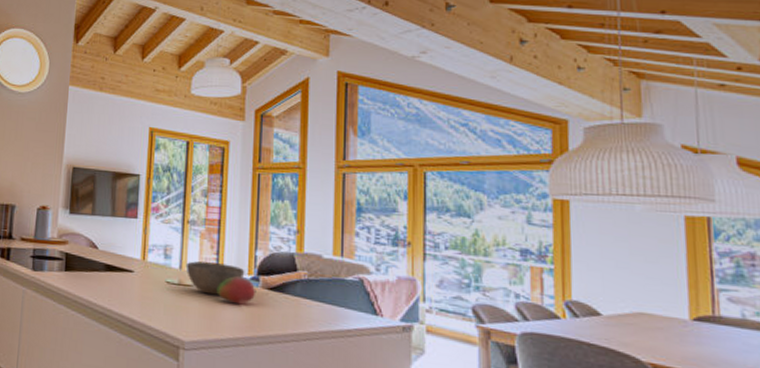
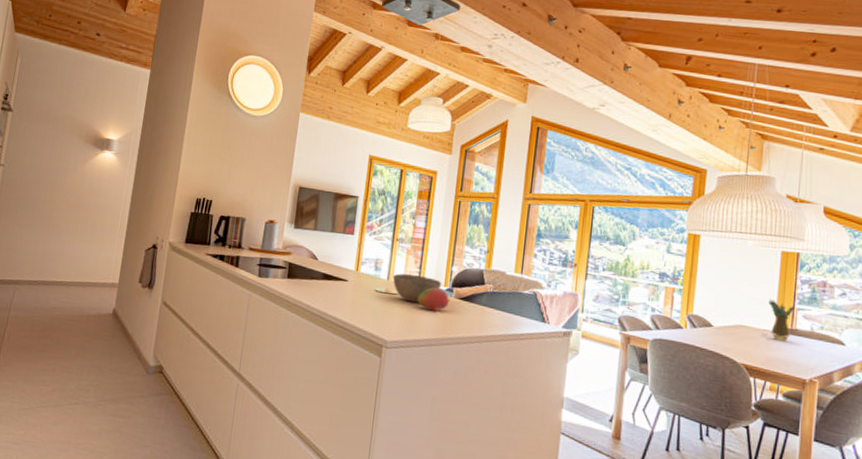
vase: none [675,277,714,332] -> present [768,298,795,341]

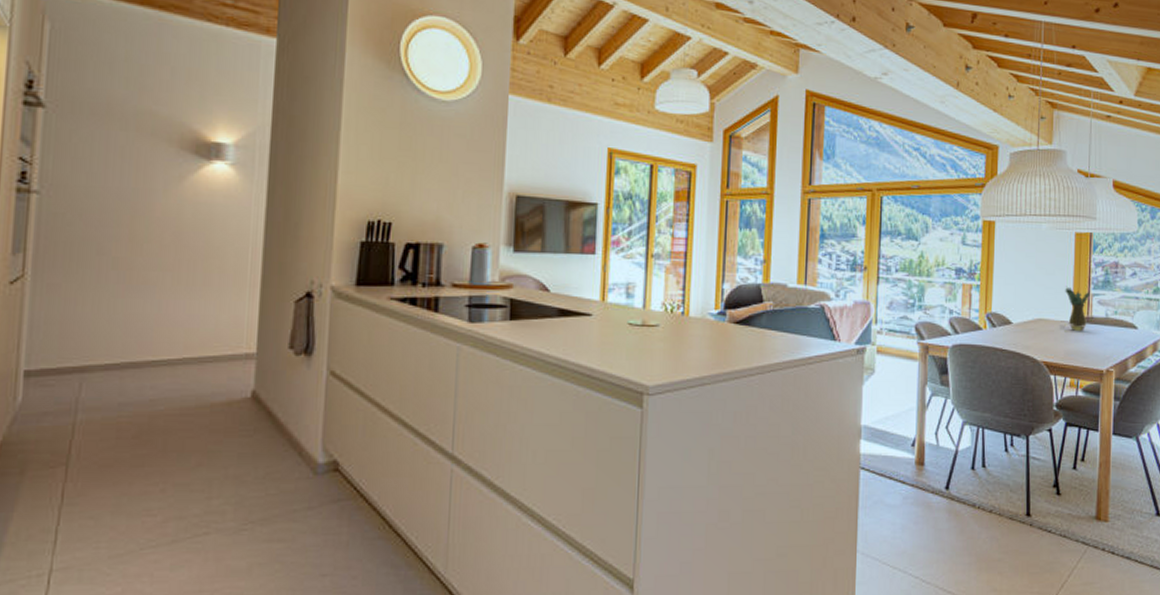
bowl: present [392,273,442,303] -> none [649,299,712,333]
fruit: present [417,287,450,311] -> none [682,312,723,342]

